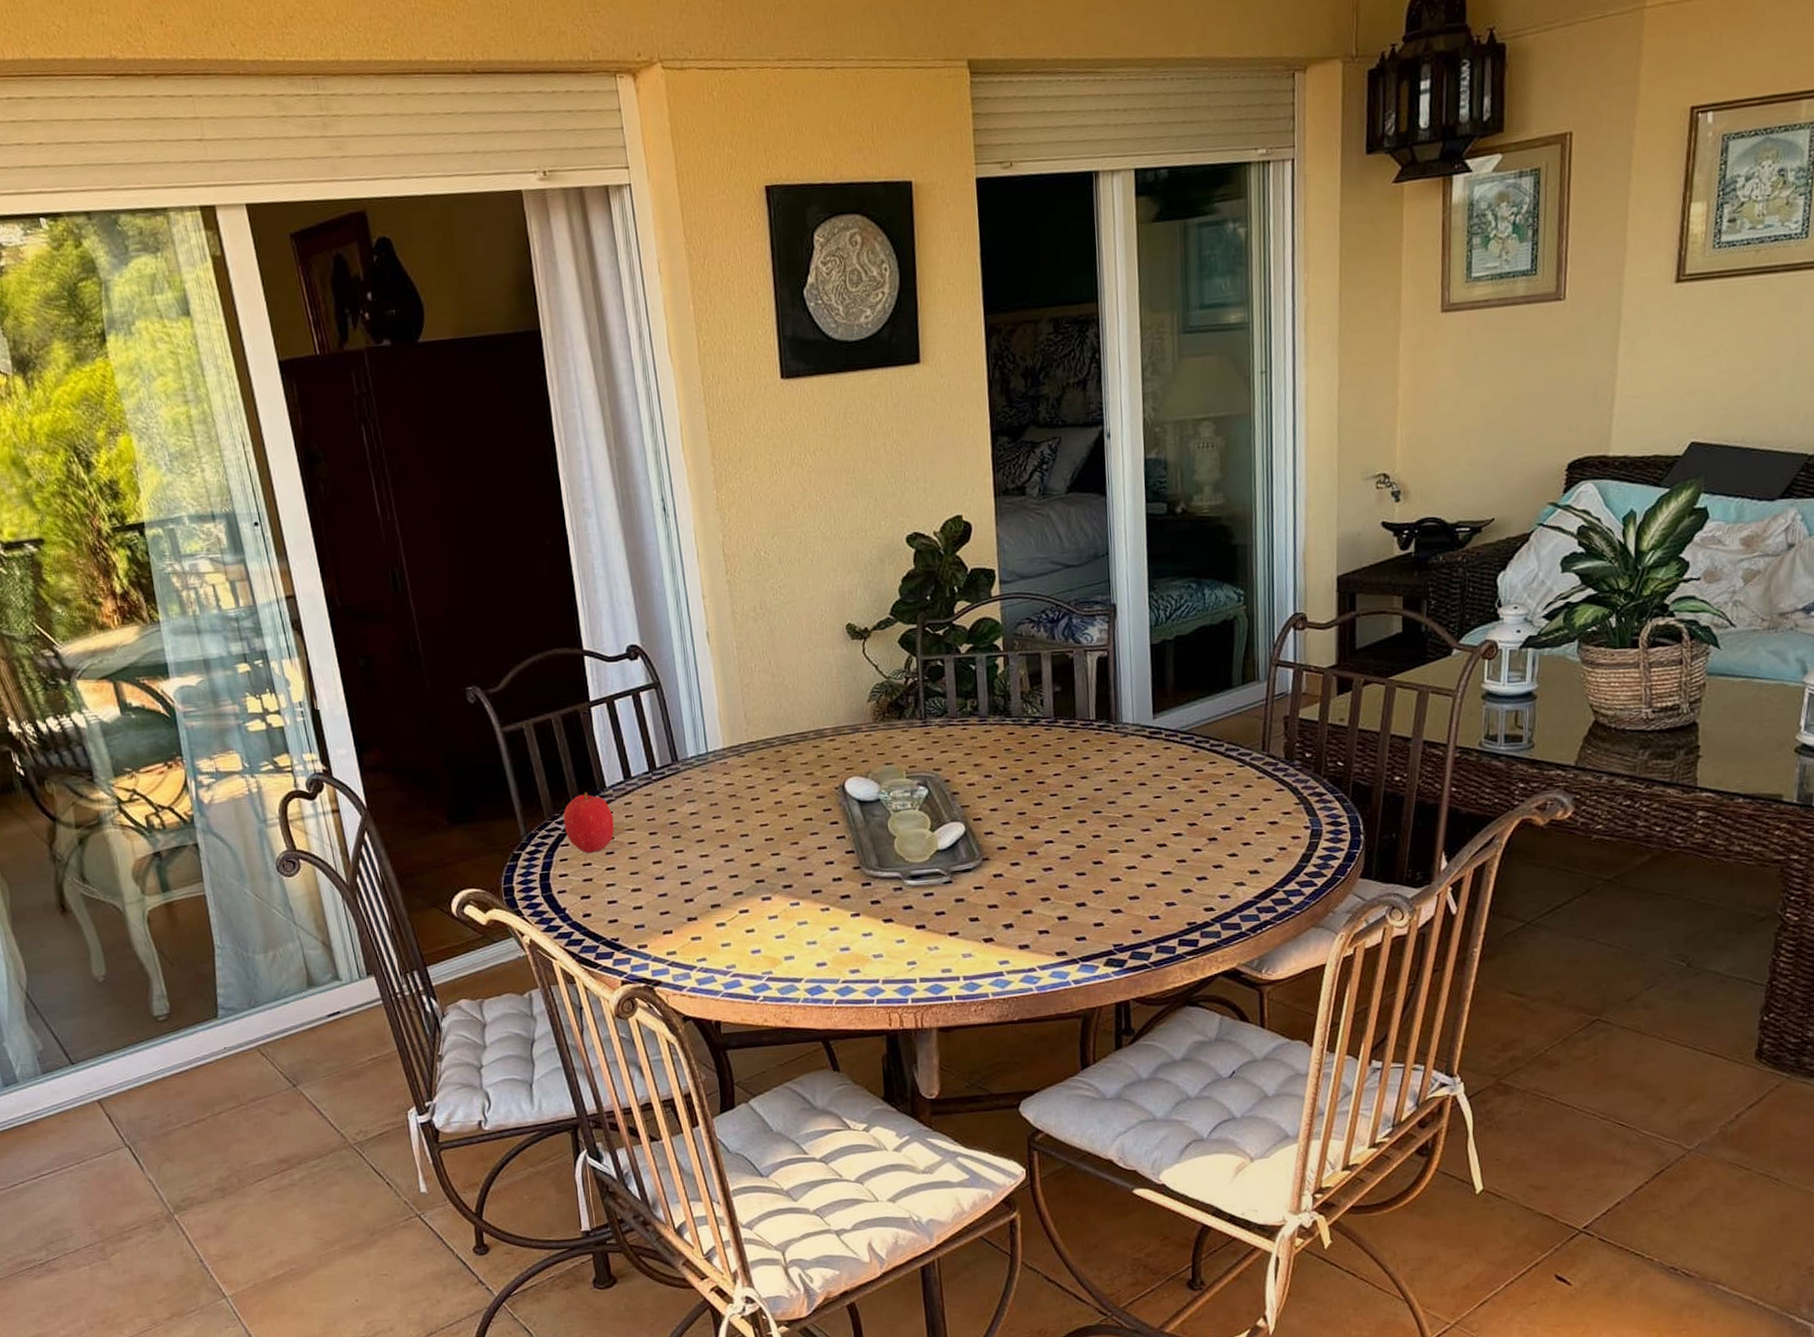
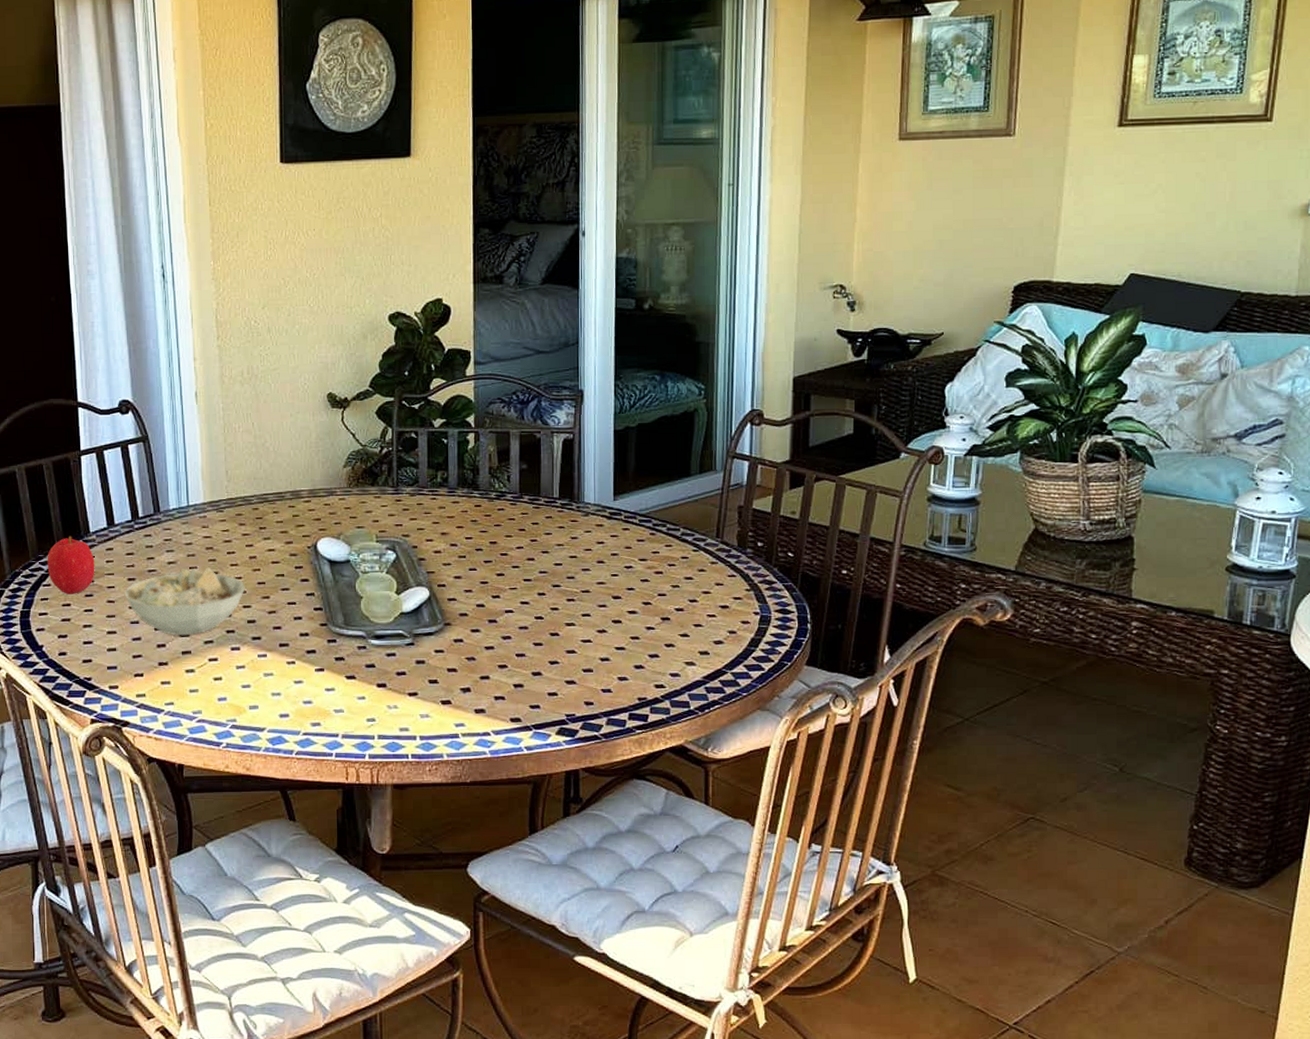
bowl: none [646,816,773,889] -> present [124,567,245,636]

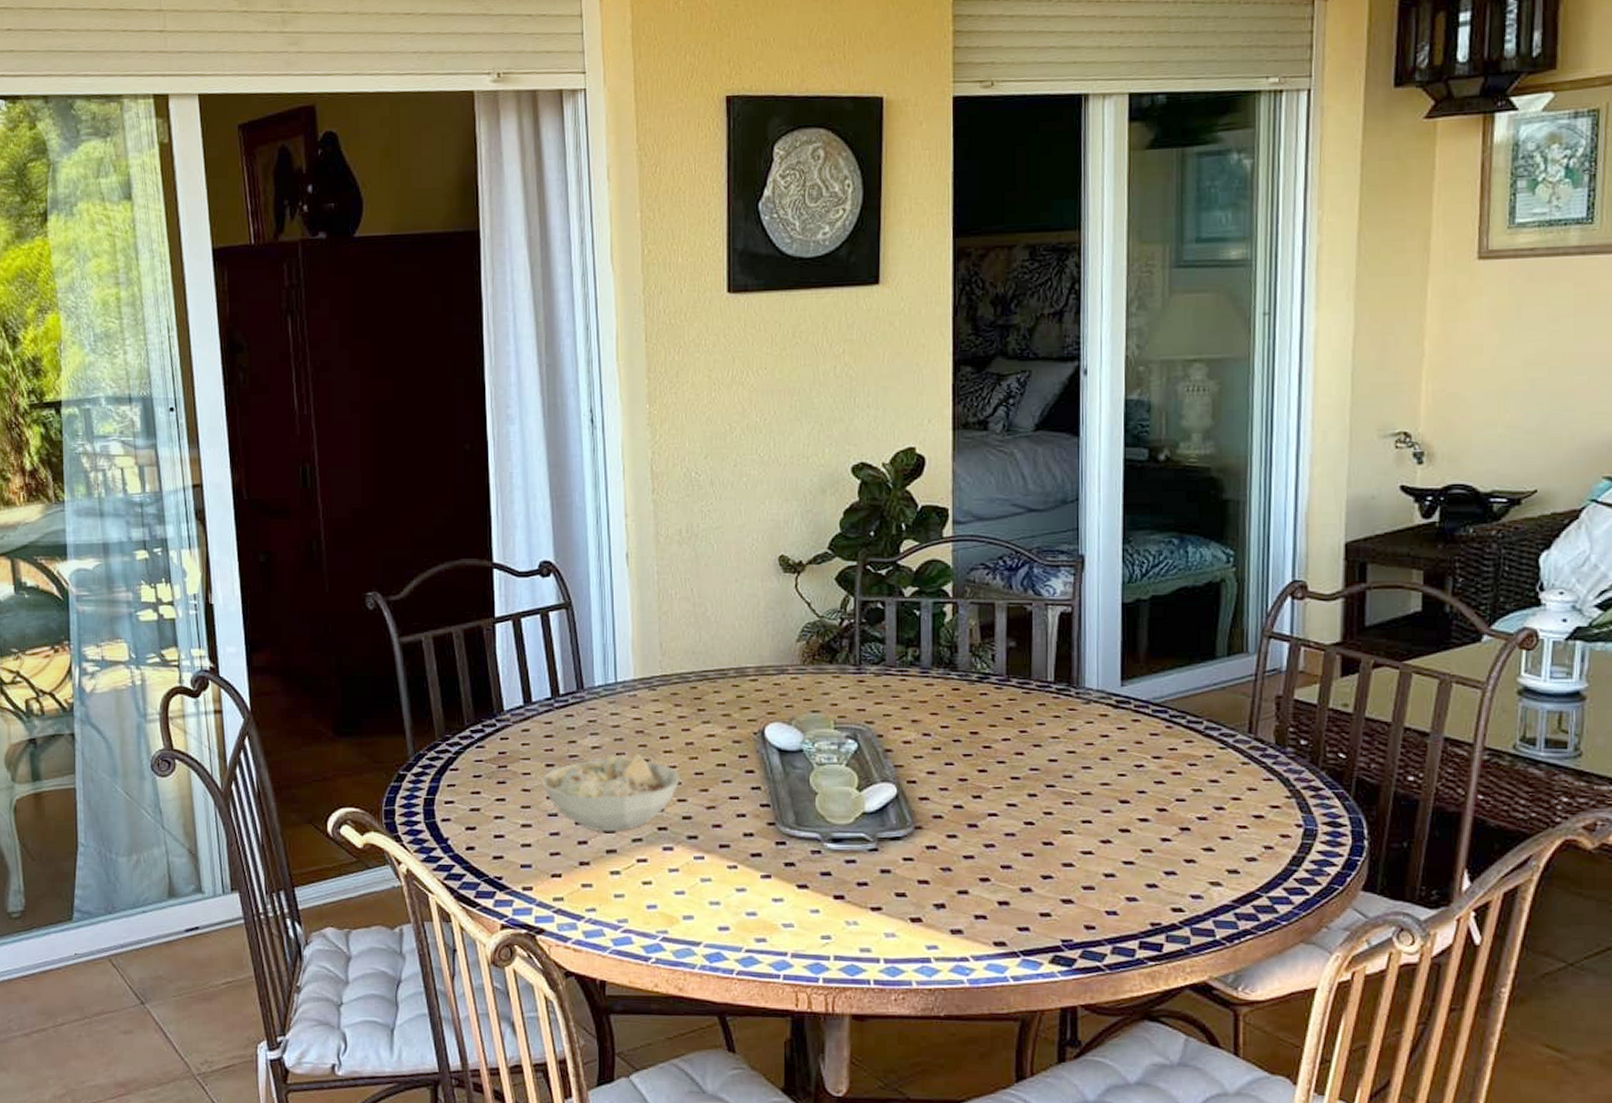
fruit: present [47,535,95,594] -> none [455,714,509,781]

